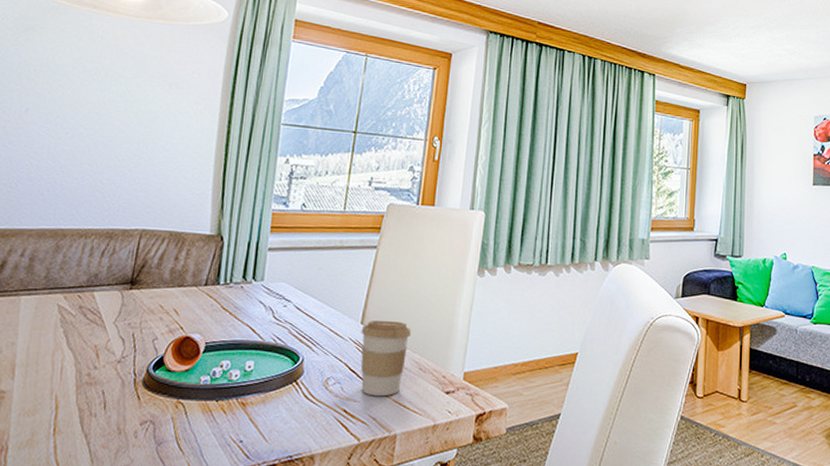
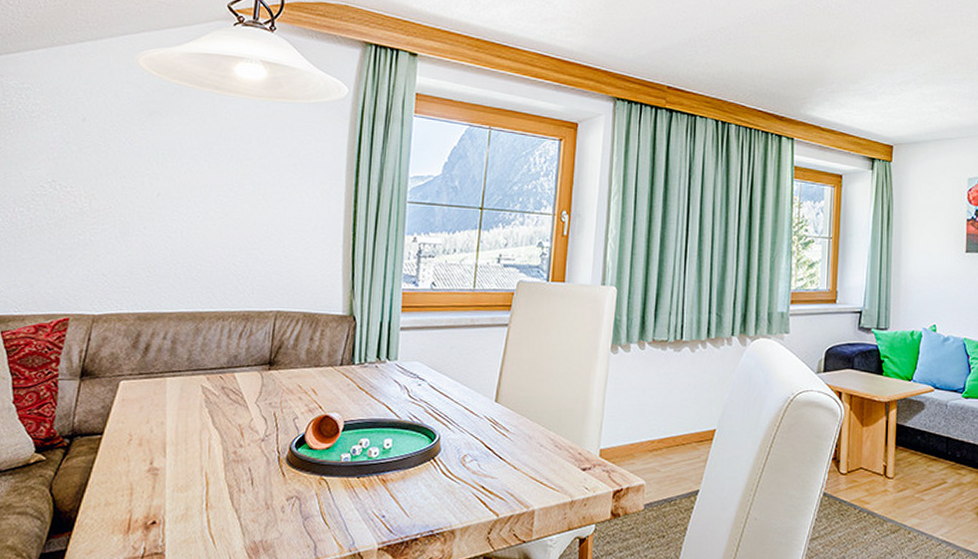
coffee cup: present [361,320,411,397] -> none [495,398,545,473]

